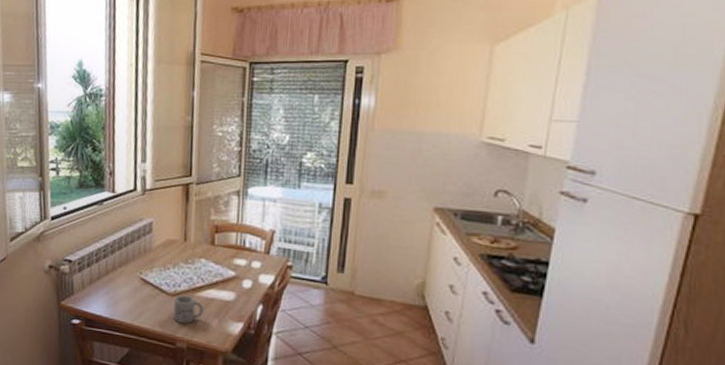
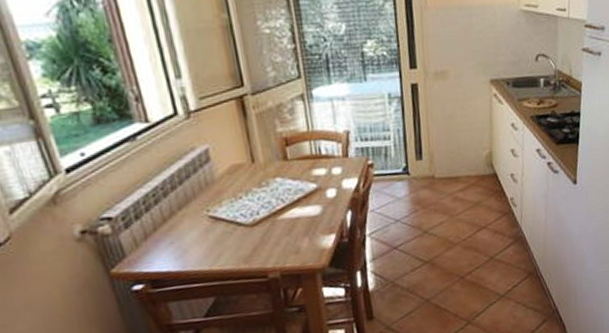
mug: present [172,295,204,324] -> none [254,221,291,253]

